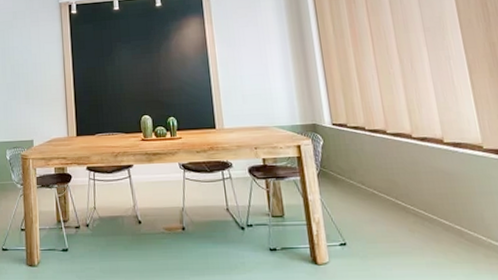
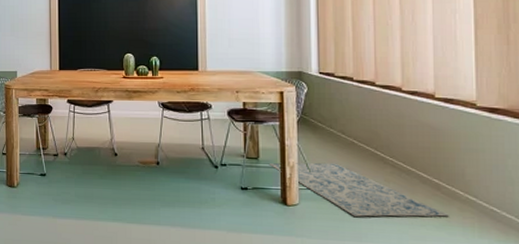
rug: none [294,216,476,271] -> present [268,162,449,217]

